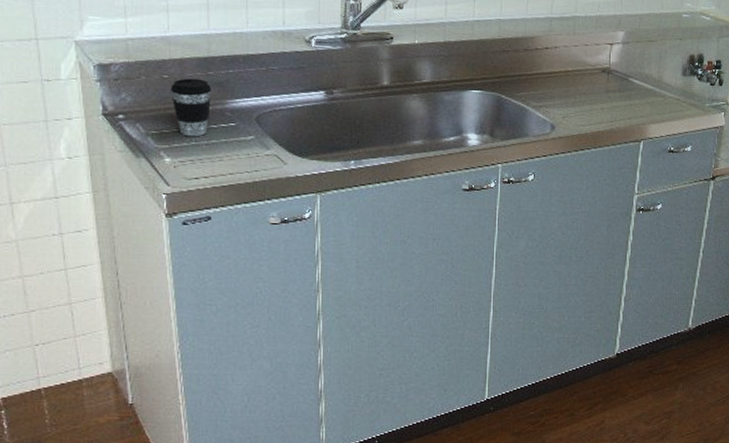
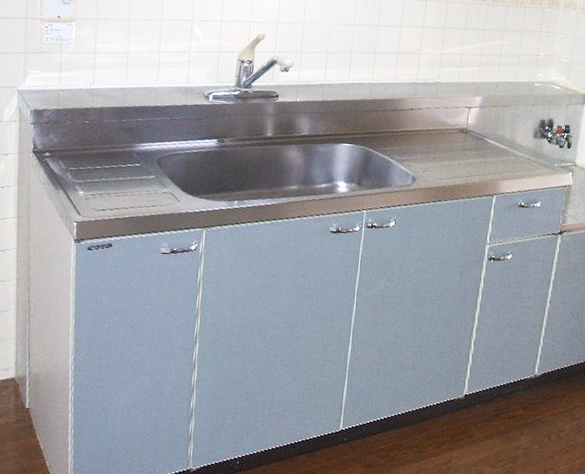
coffee cup: present [171,78,211,137] -> none [90,124,123,174]

